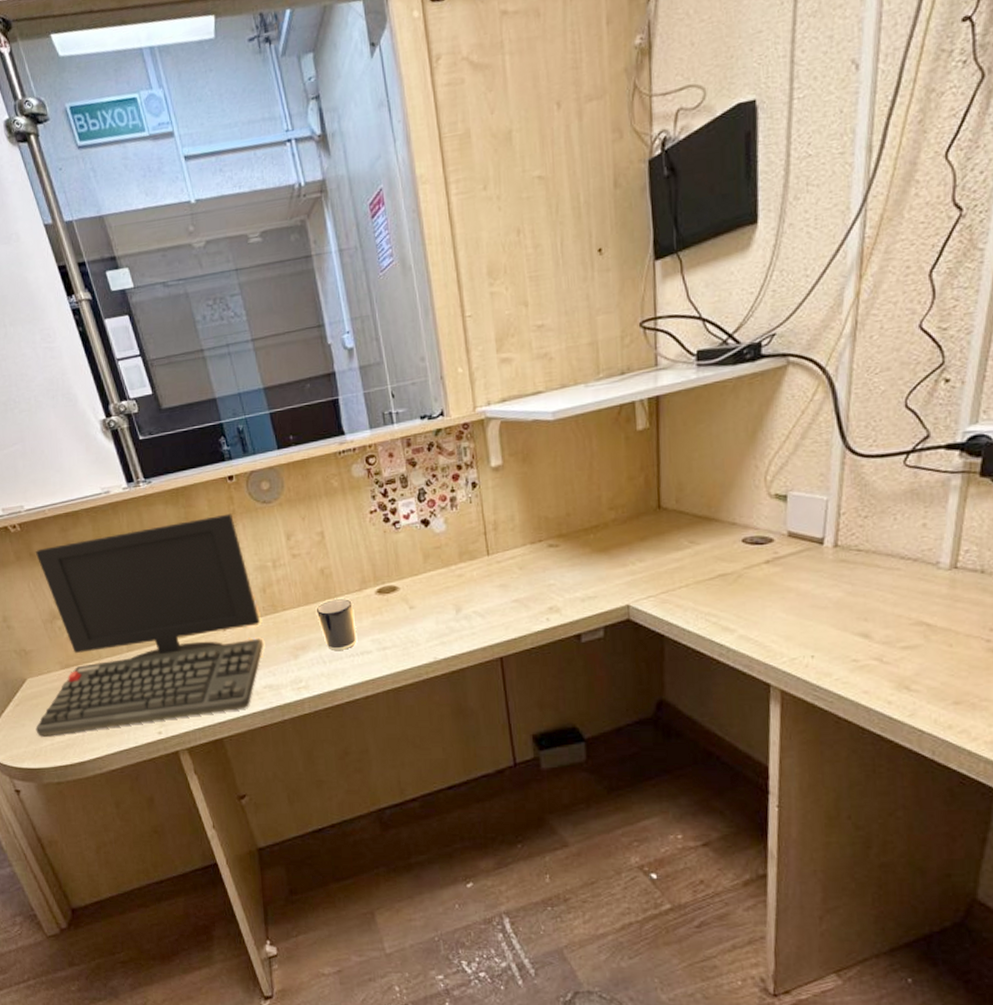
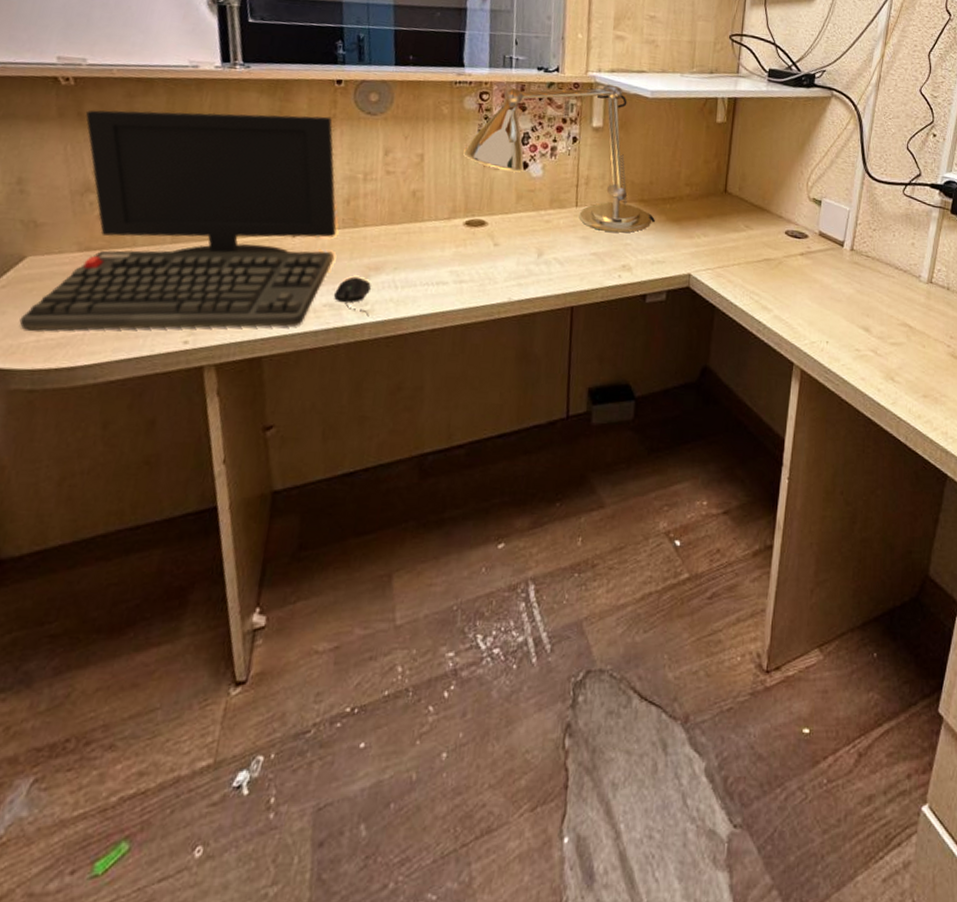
computer mouse: none [270,658,306,693] -> present [333,276,371,317]
mug: present [316,599,356,650] -> none [398,223,438,277]
desk lamp: none [361,415,579,576] -> present [463,84,655,233]

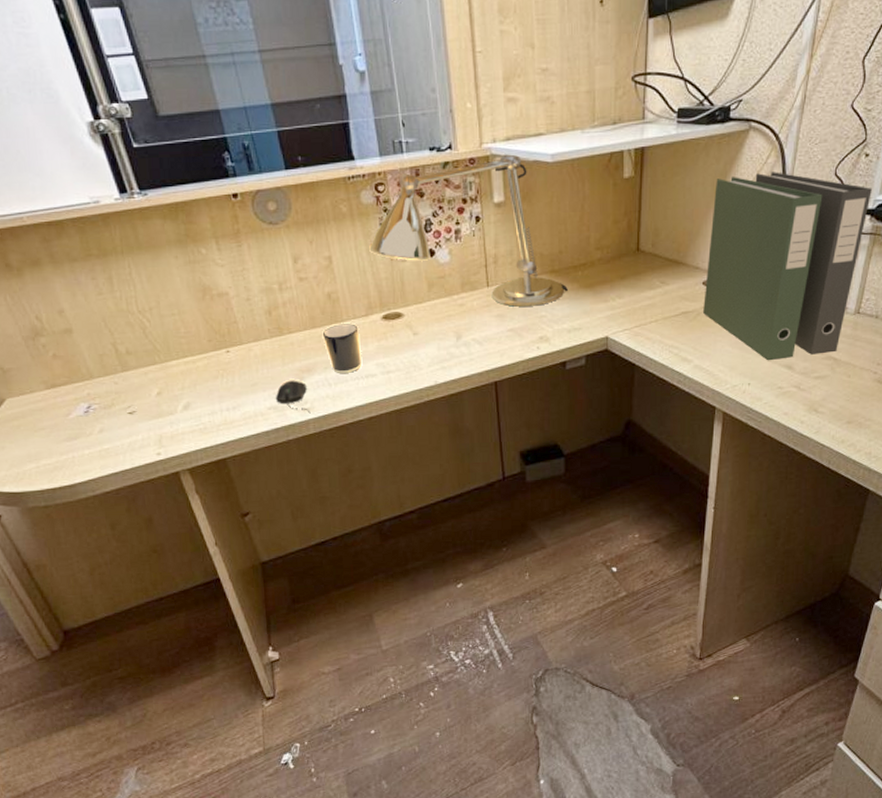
computer keyboard: present [19,250,335,331] -> none [17,360,269,459]
monitor: present [85,110,337,253] -> none [12,233,265,379]
mug: none [398,223,438,277] -> present [322,324,361,373]
binder: none [785,136,940,320] -> present [703,172,872,360]

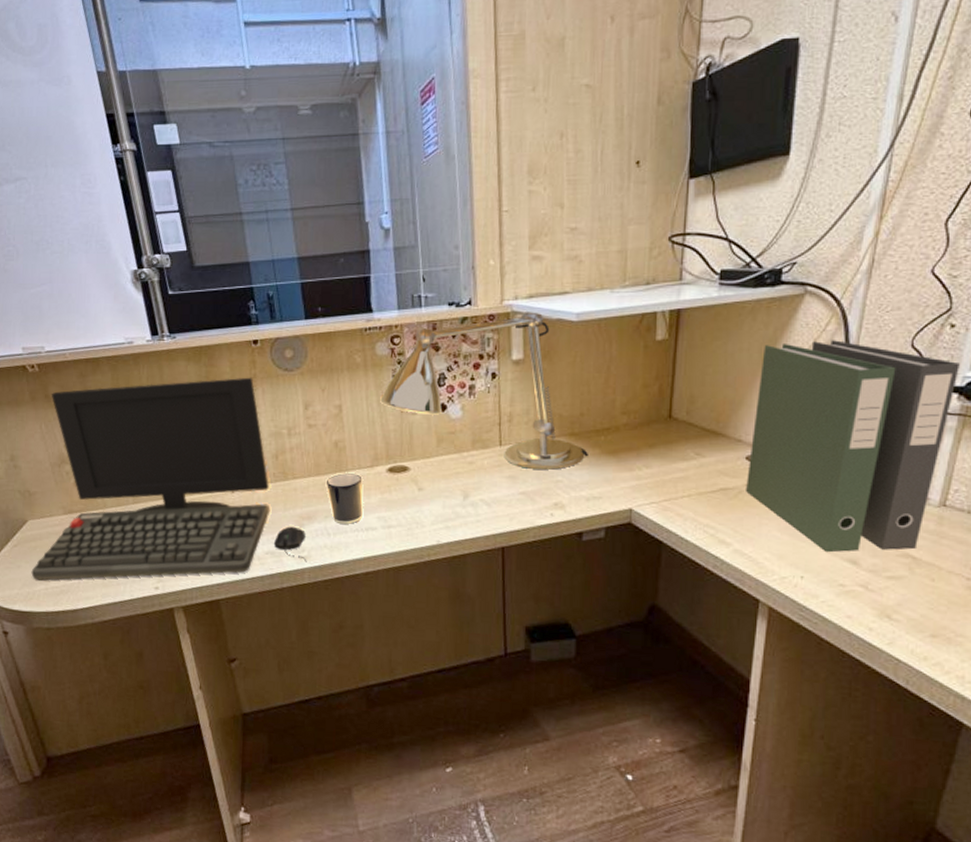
monitor: none [12,233,265,379] -> present [51,377,269,512]
computer keyboard: none [17,360,269,459] -> present [31,503,271,581]

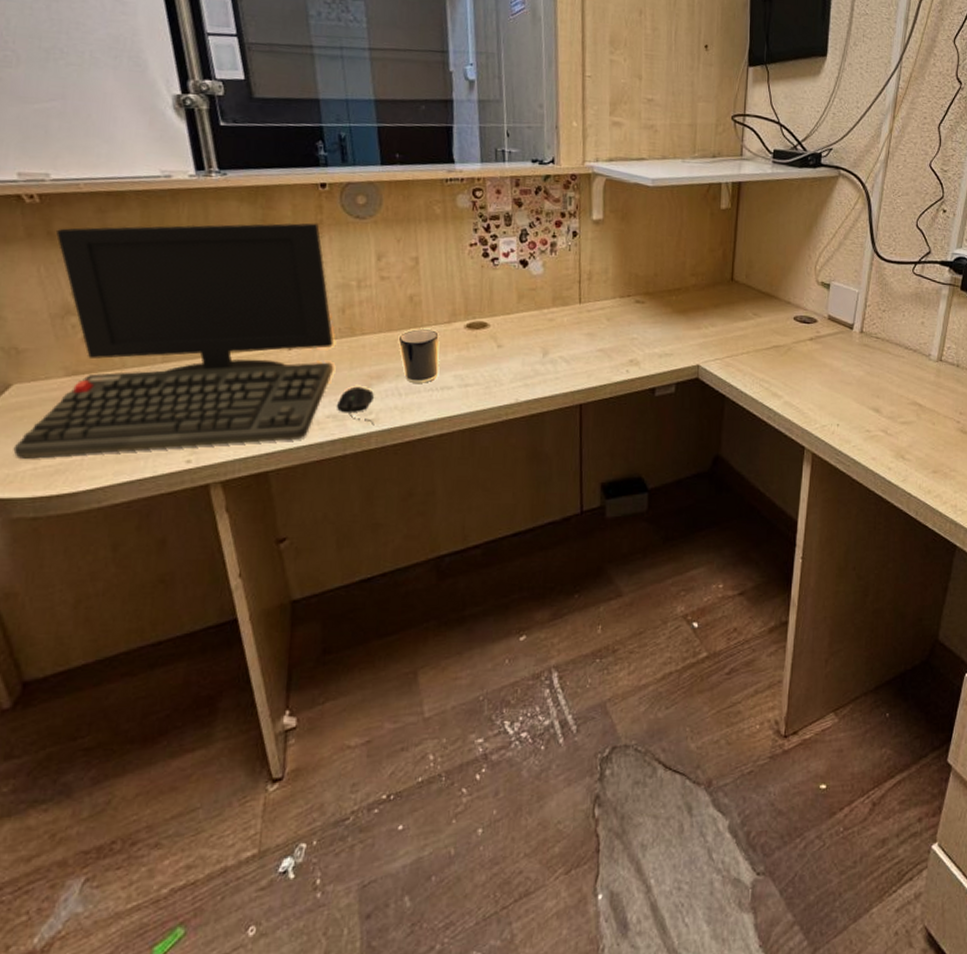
desk lamp: present [380,312,588,470] -> none [460,174,661,327]
binder: present [746,340,960,552] -> none [794,217,950,402]

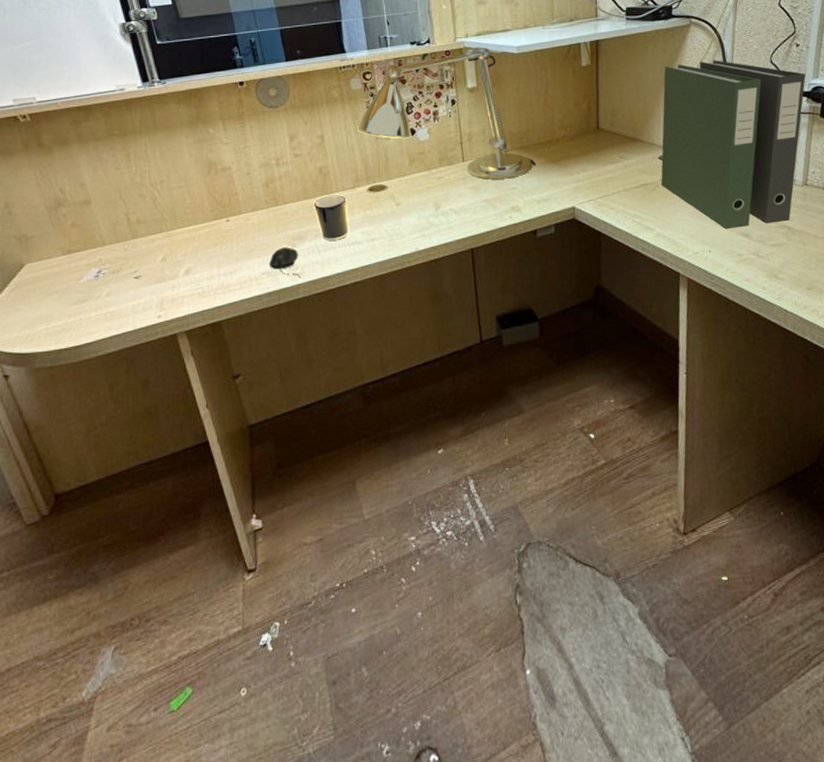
computer keyboard: present [13,362,334,459] -> none [31,228,264,321]
monitor: present [55,223,334,372] -> none [44,115,262,246]
desk lamp: none [460,174,661,327] -> present [357,47,536,180]
binder: none [794,217,950,402] -> present [661,60,806,228]

